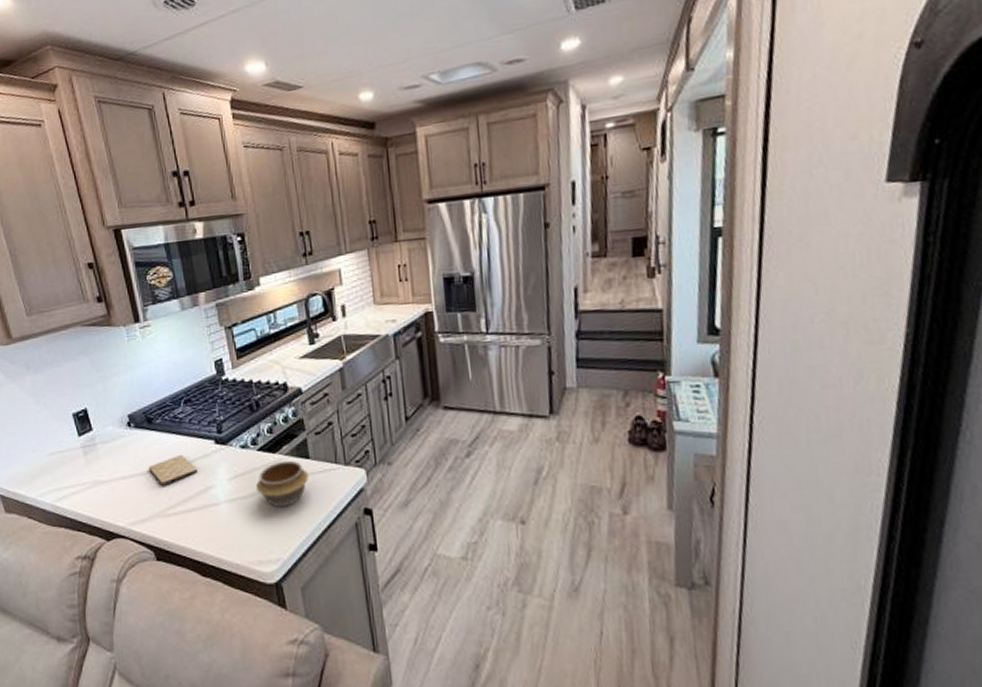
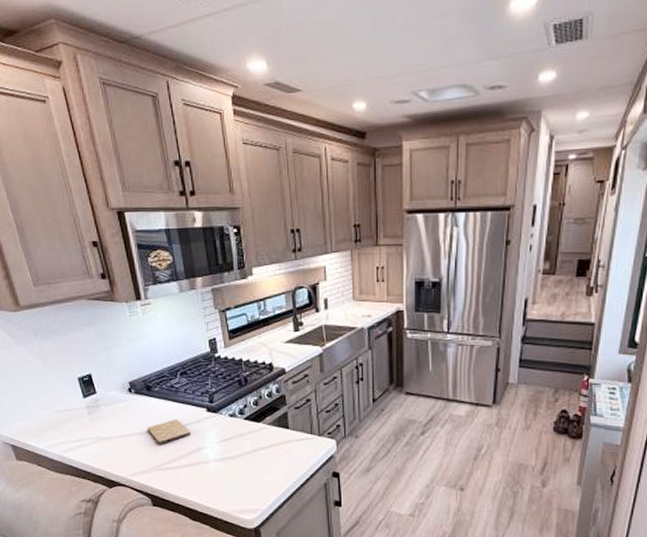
bowl: present [256,460,309,508] -> none [242,429,288,468]

